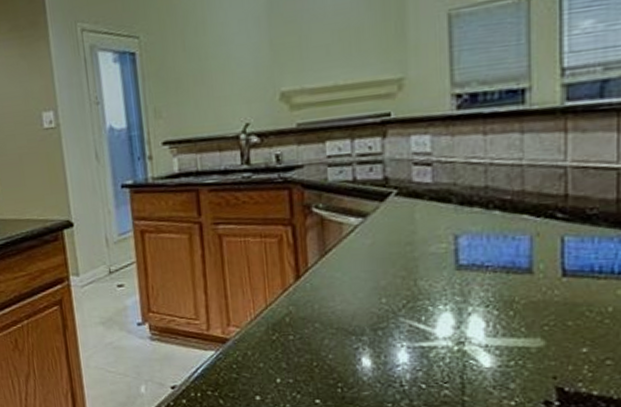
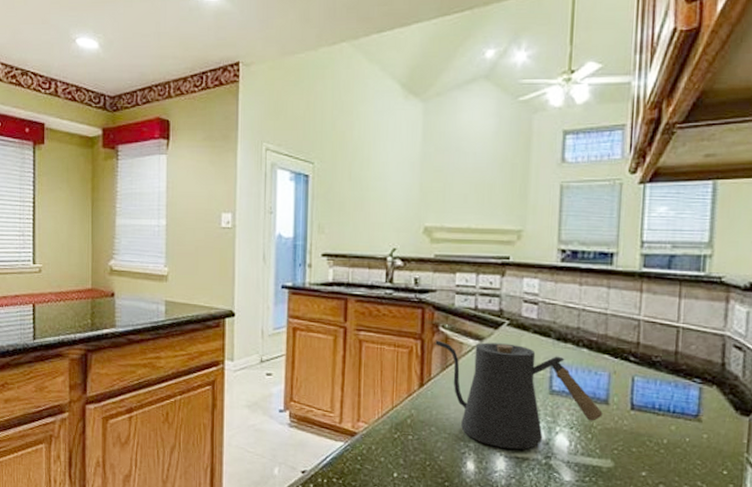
kettle: none [307,216,526,339] -> present [434,340,603,450]

